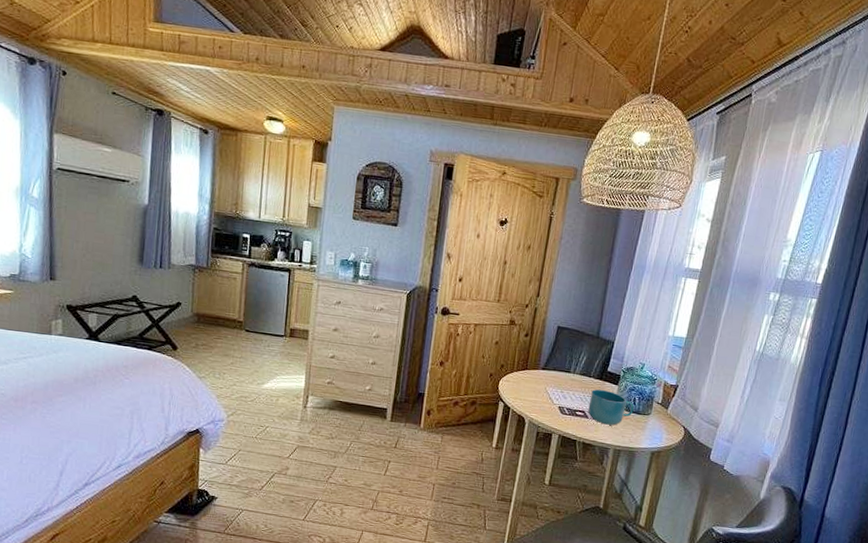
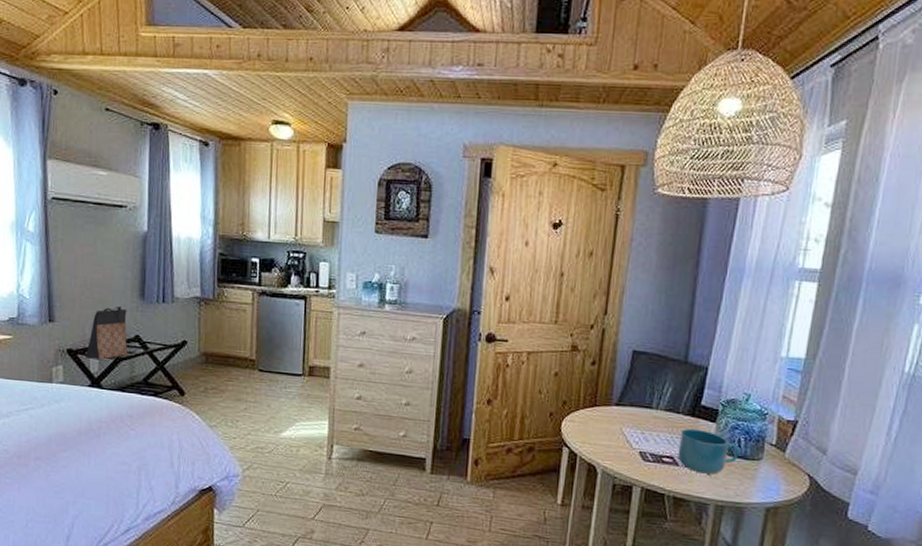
bag: none [85,268,126,317] -> present [86,305,128,361]

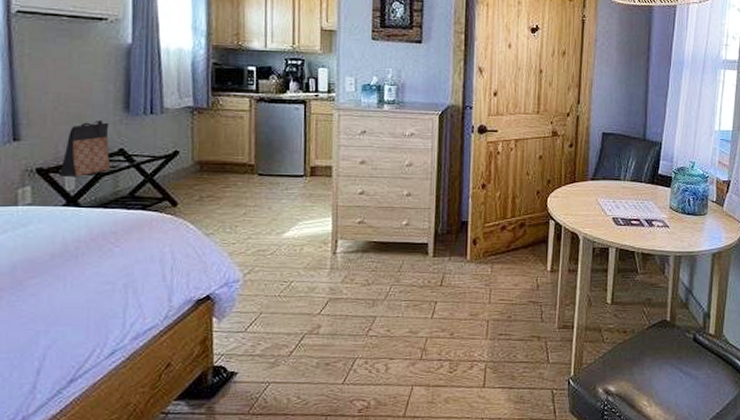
cup: present [677,428,739,475] -> none [643,194,689,231]

